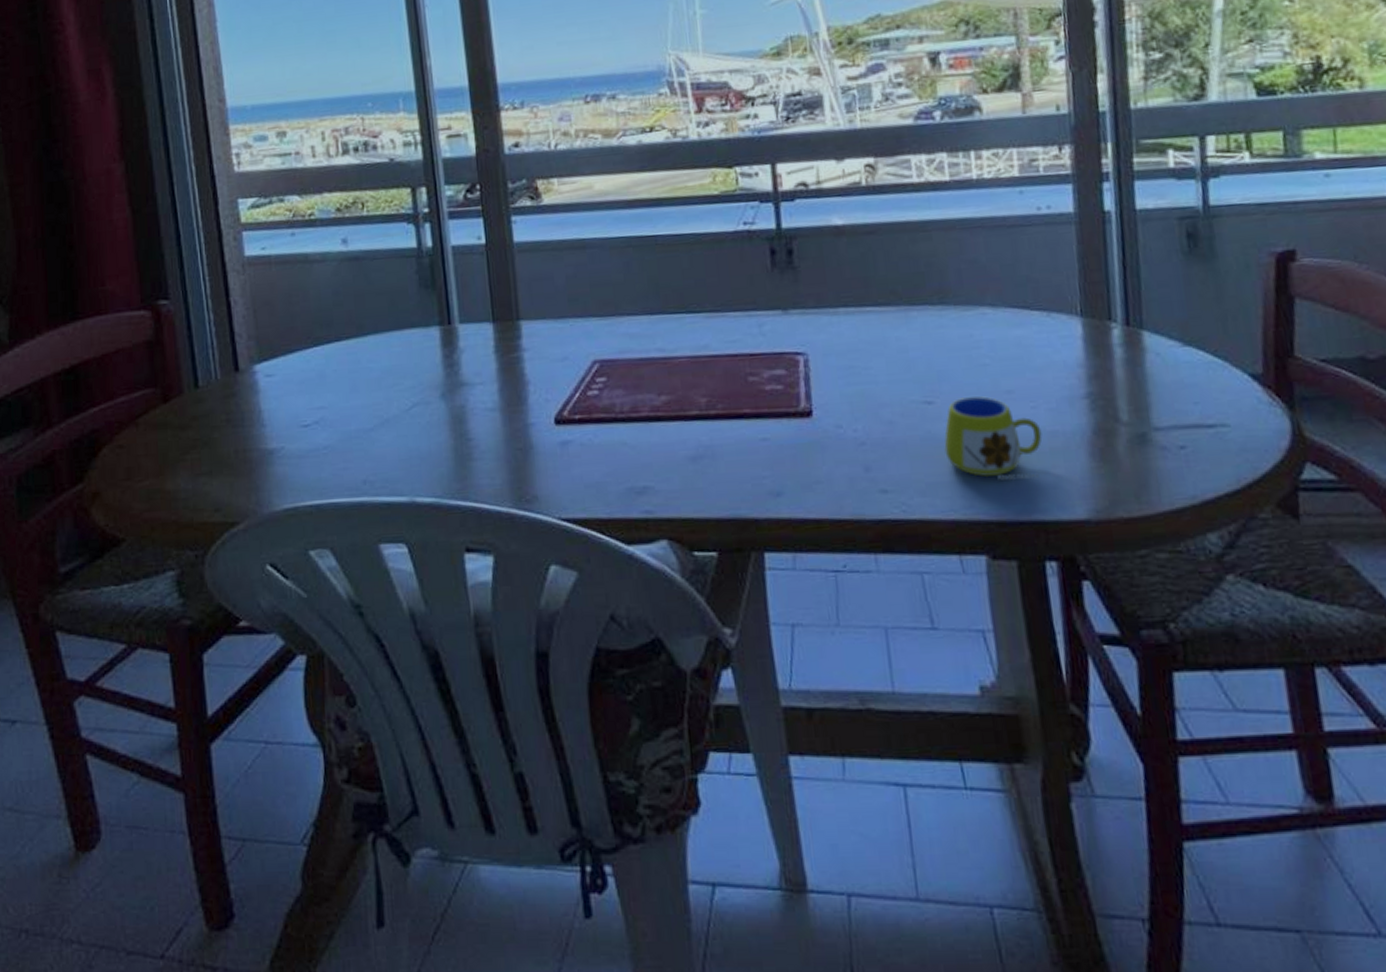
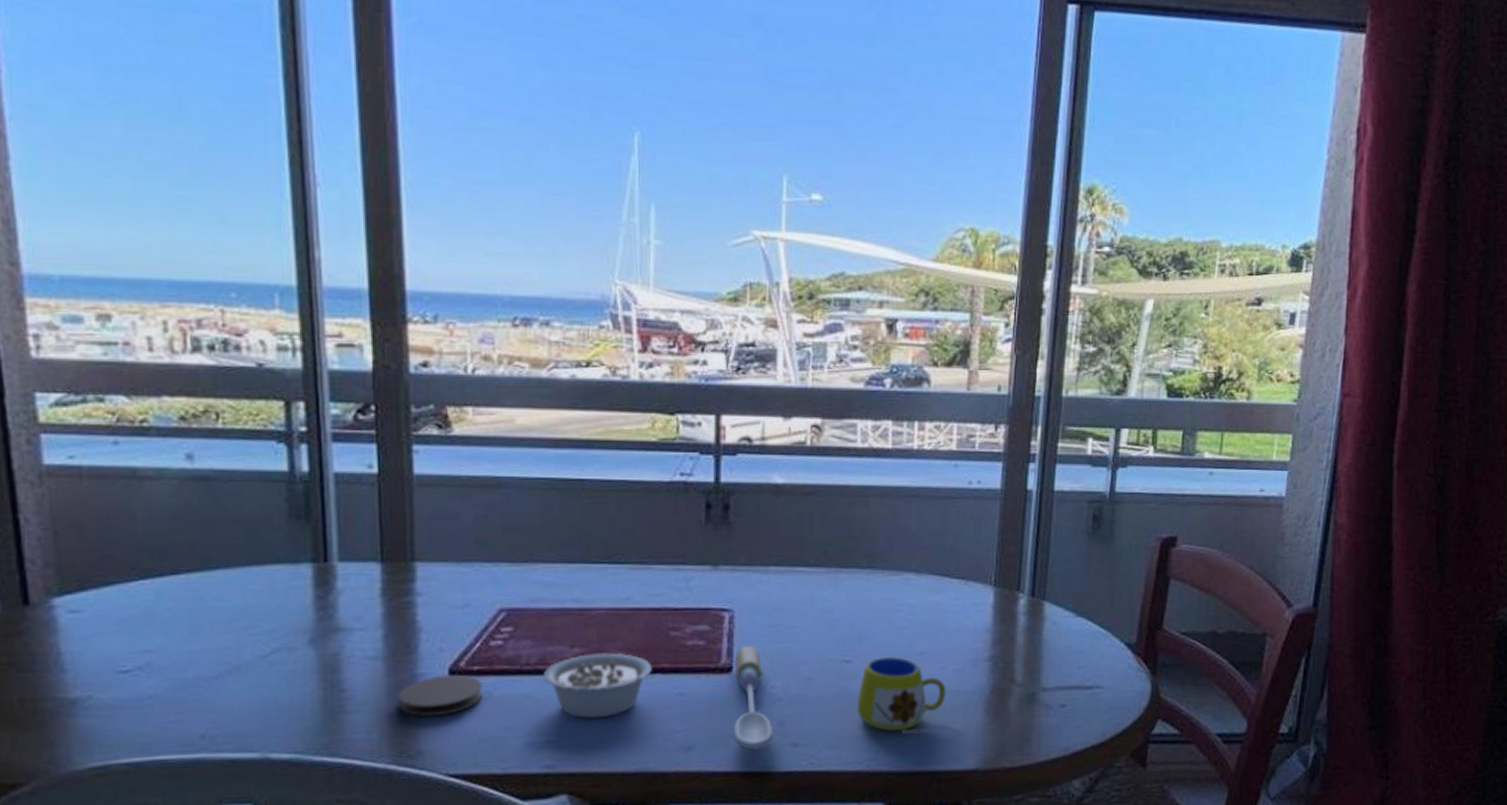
coaster: none [515,423,585,463] -> present [399,674,482,717]
legume: none [635,399,742,464] -> present [542,652,658,718]
spoon: none [814,389,862,497] -> present [733,646,774,751]

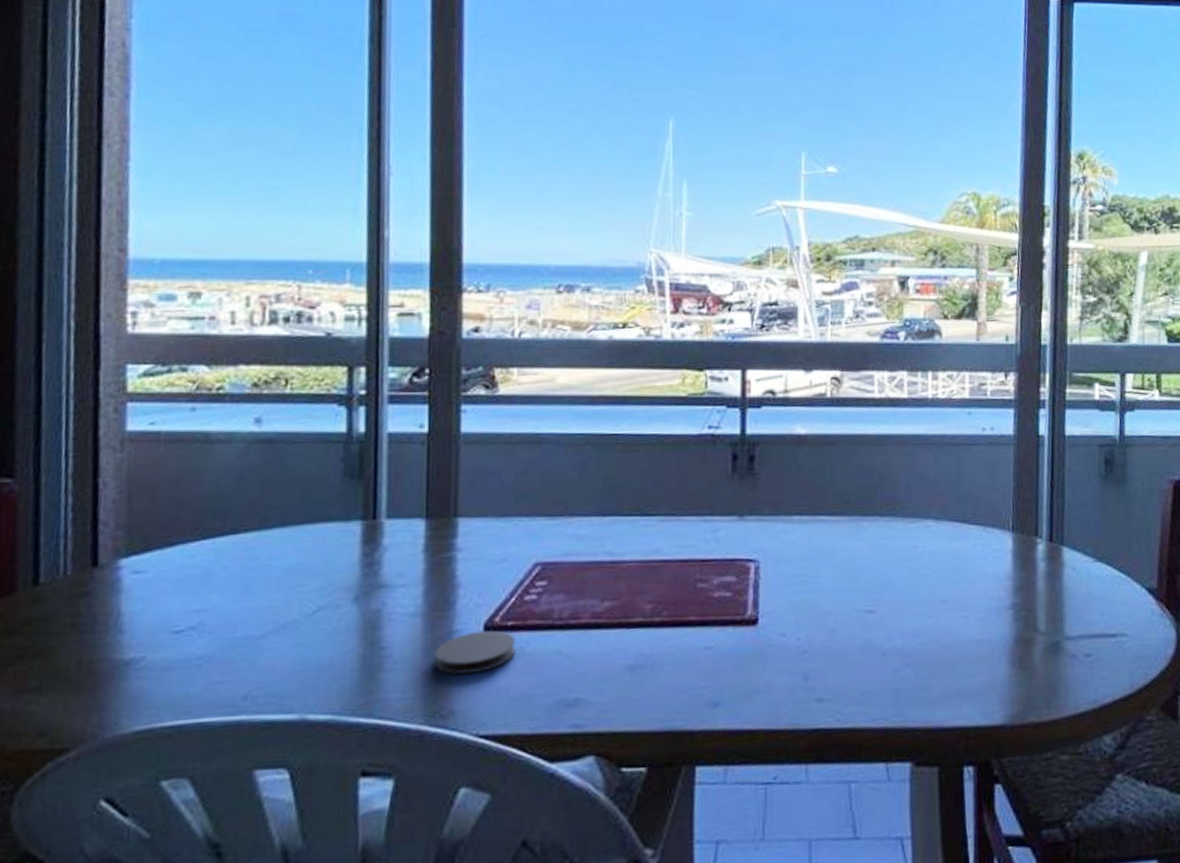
legume: present [542,652,658,718] -> none [574,606,686,674]
spoon: present [733,646,774,751] -> none [759,597,800,707]
mug: present [856,657,946,734] -> none [881,606,970,688]

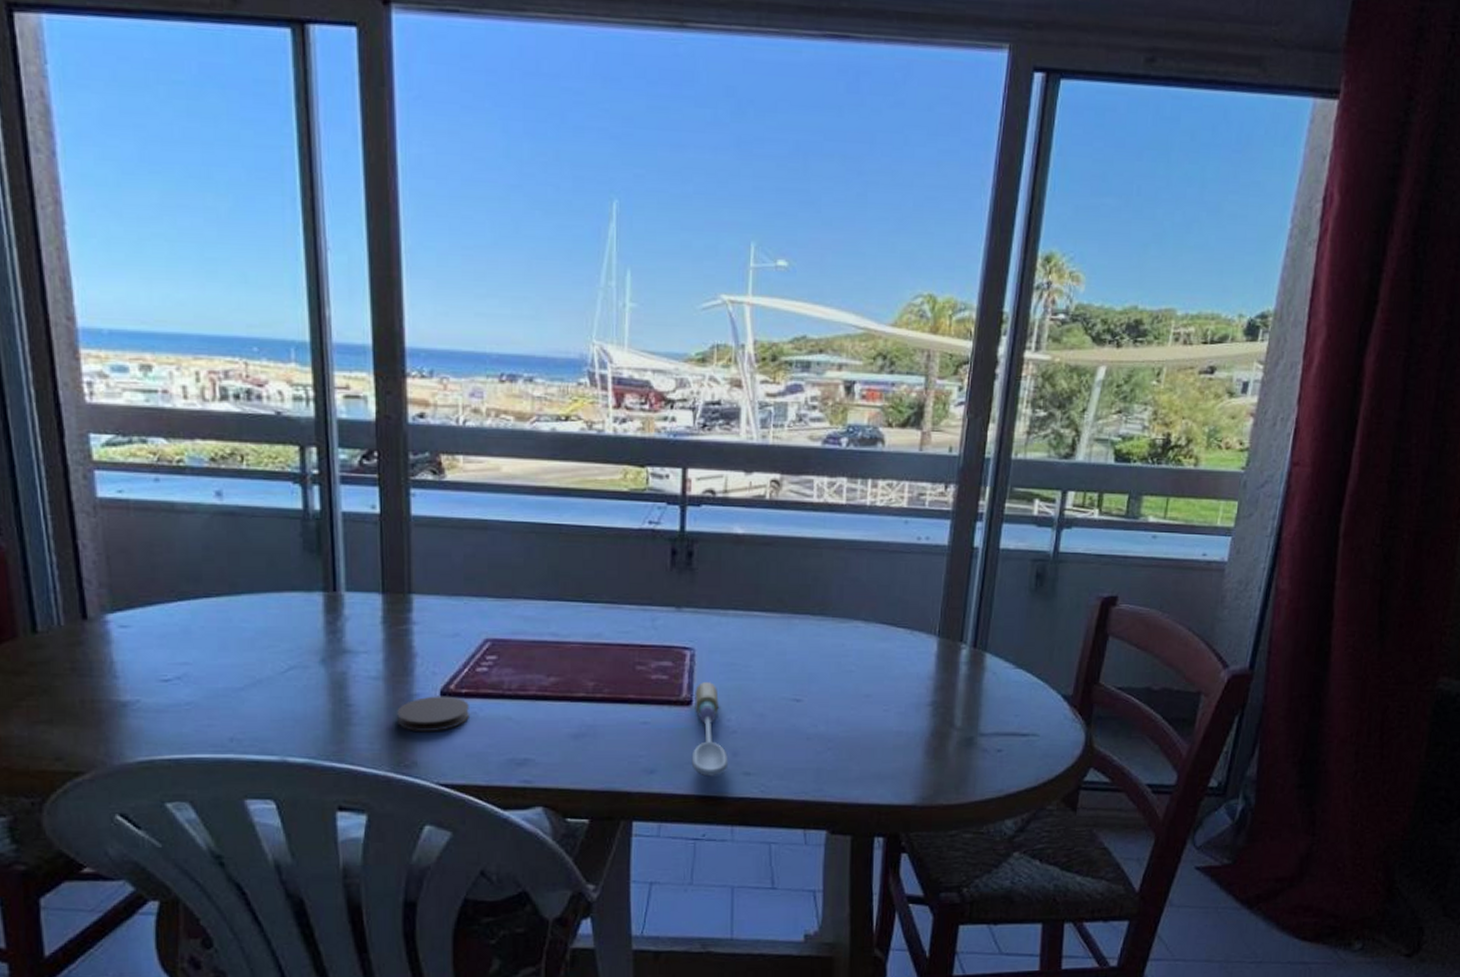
spoon: none [759,597,800,707] -> present [691,682,729,777]

